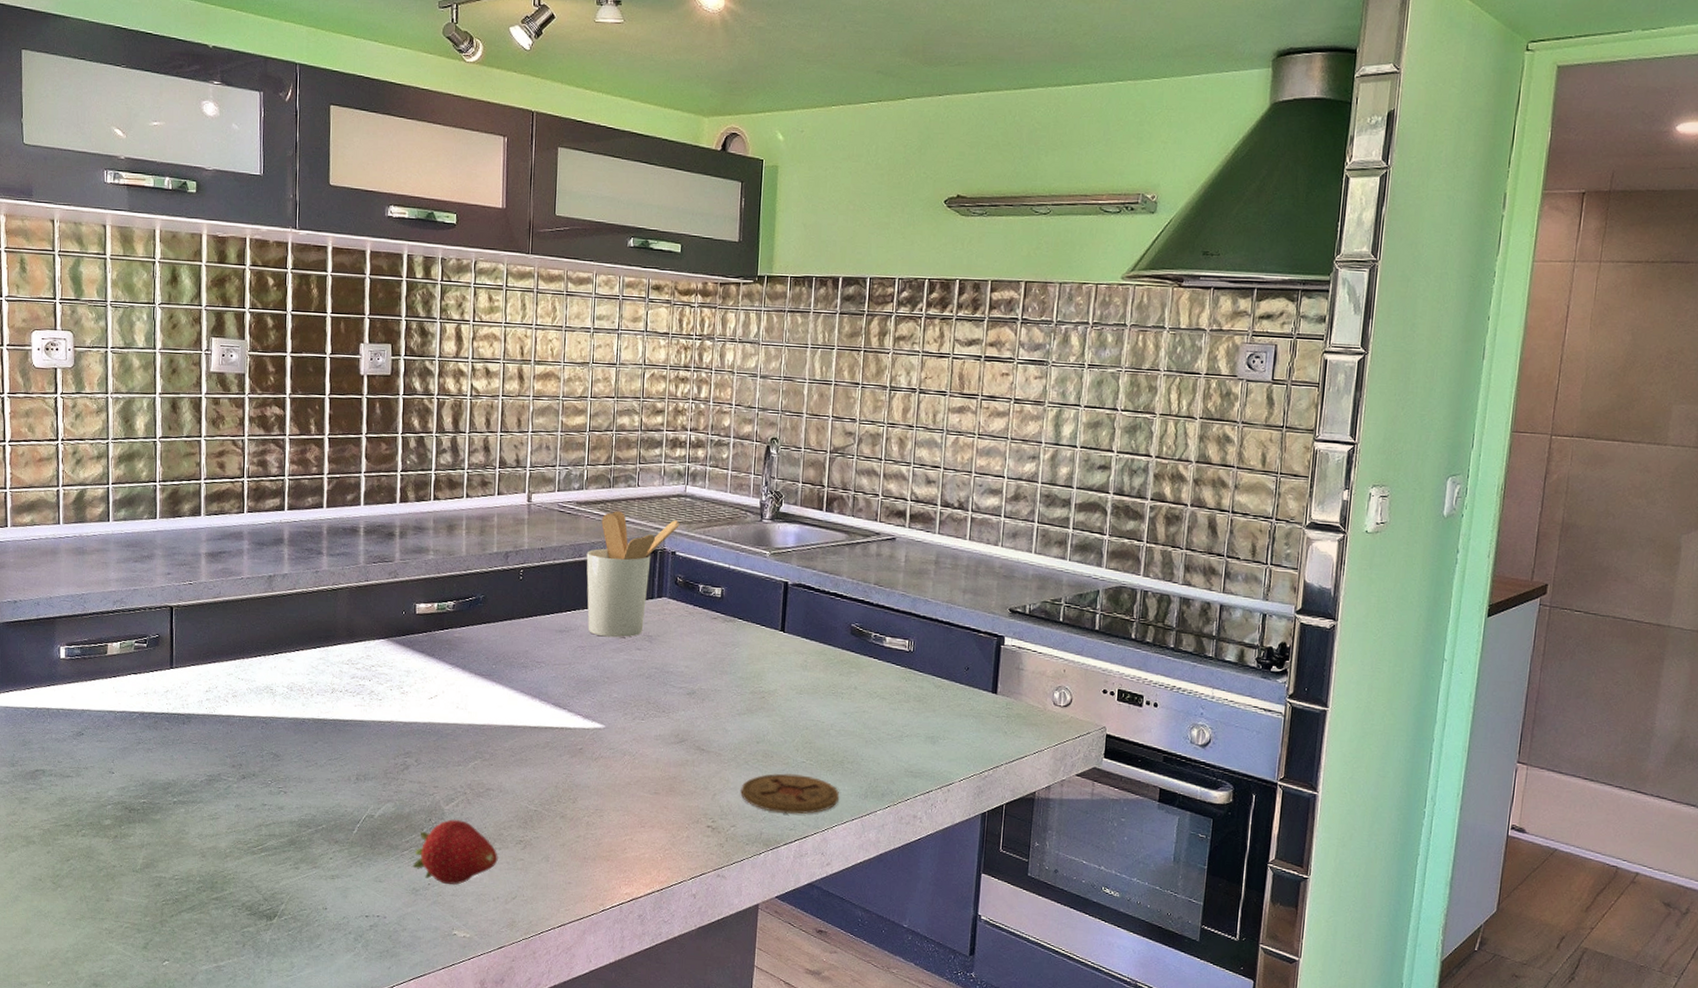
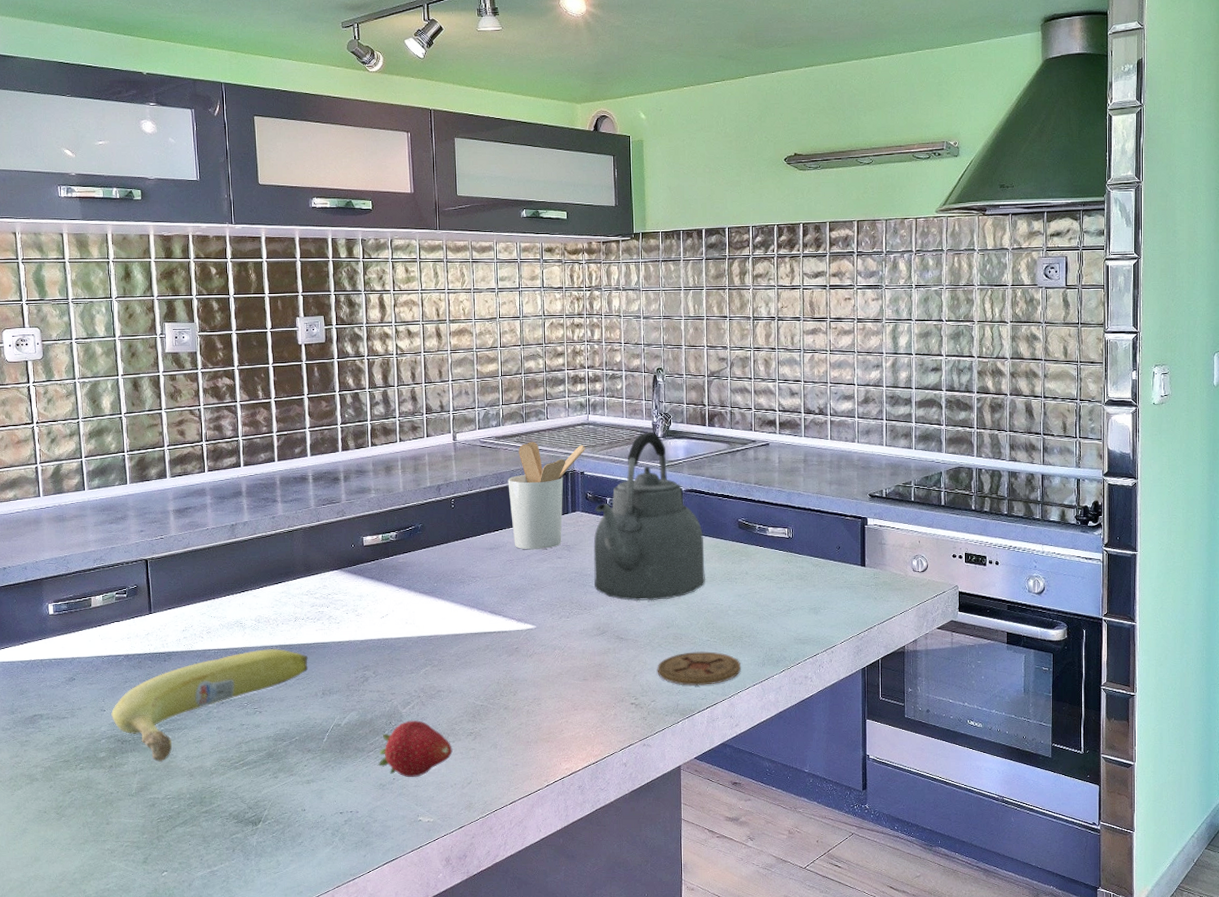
fruit: none [120,721,343,838] -> present [111,648,308,763]
kettle: none [676,512,809,710] -> present [593,433,705,601]

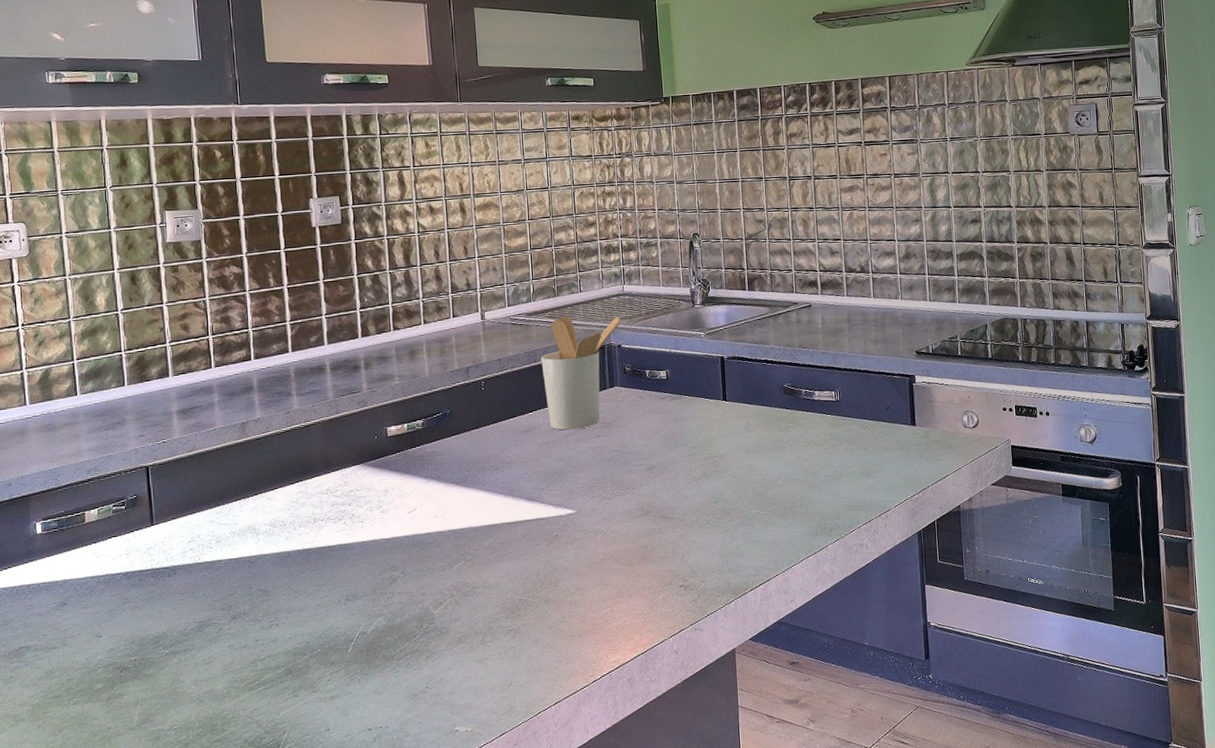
fruit: present [111,648,308,763] -> none [109,553,330,690]
fruit: present [378,720,453,778] -> none [409,621,490,685]
kettle: present [593,433,705,601] -> none [634,300,752,477]
coaster: present [657,651,742,686] -> none [706,525,794,563]

